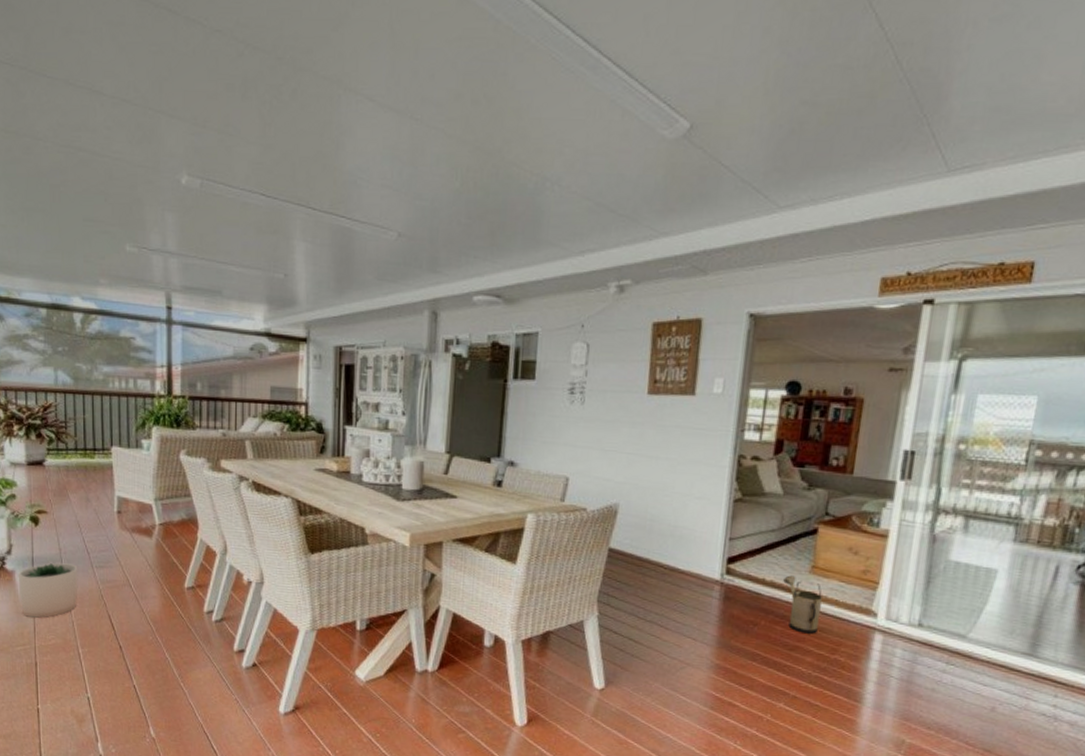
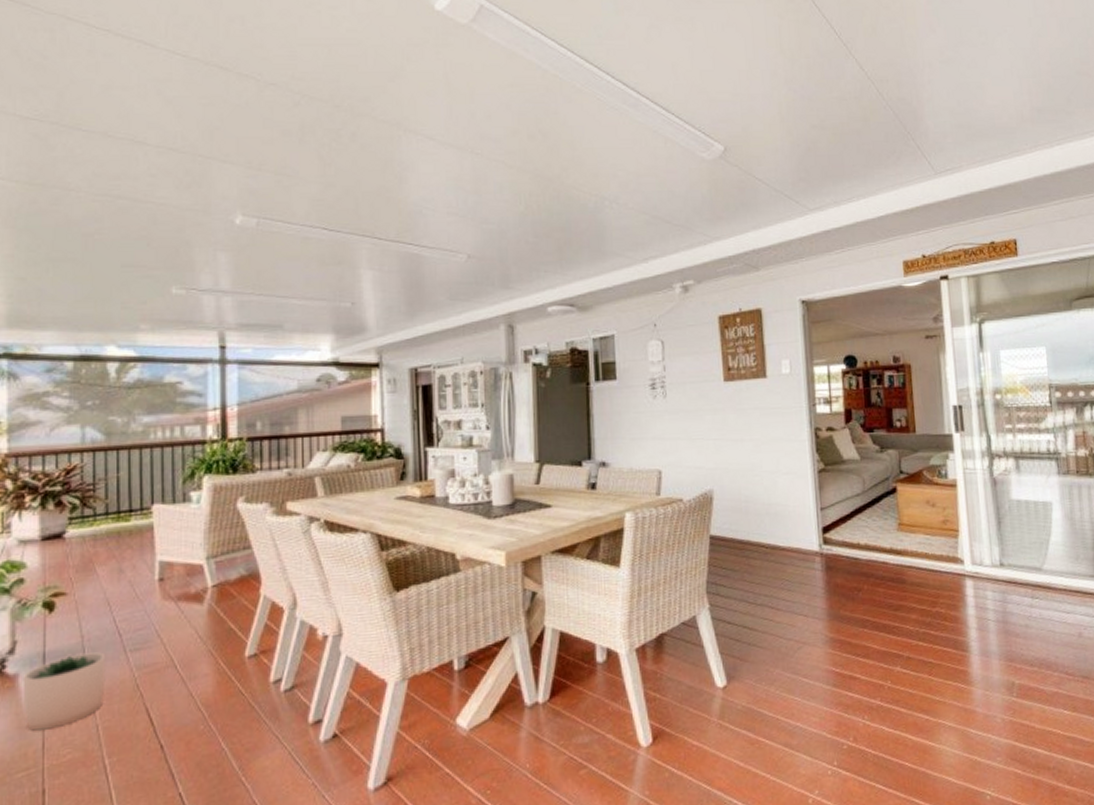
watering can: present [783,575,822,634] -> none [876,535,916,591]

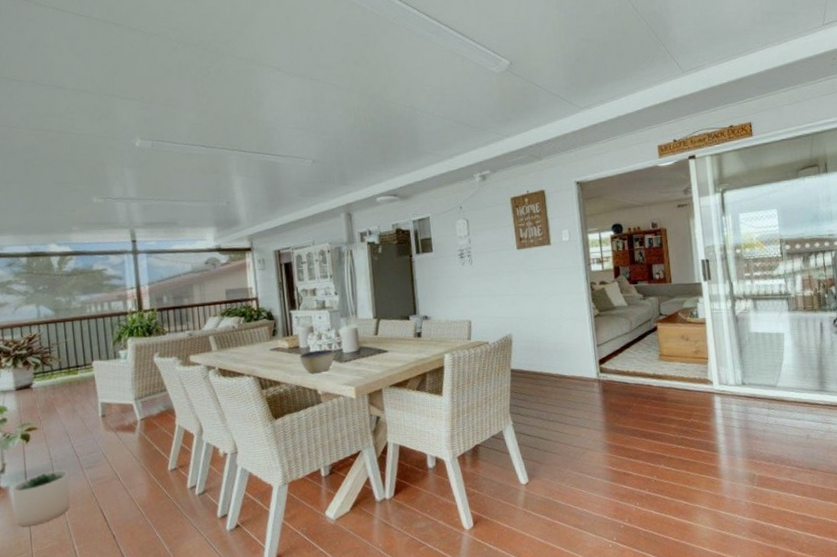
bowl: none [434,500,482,531] -> present [299,349,335,373]

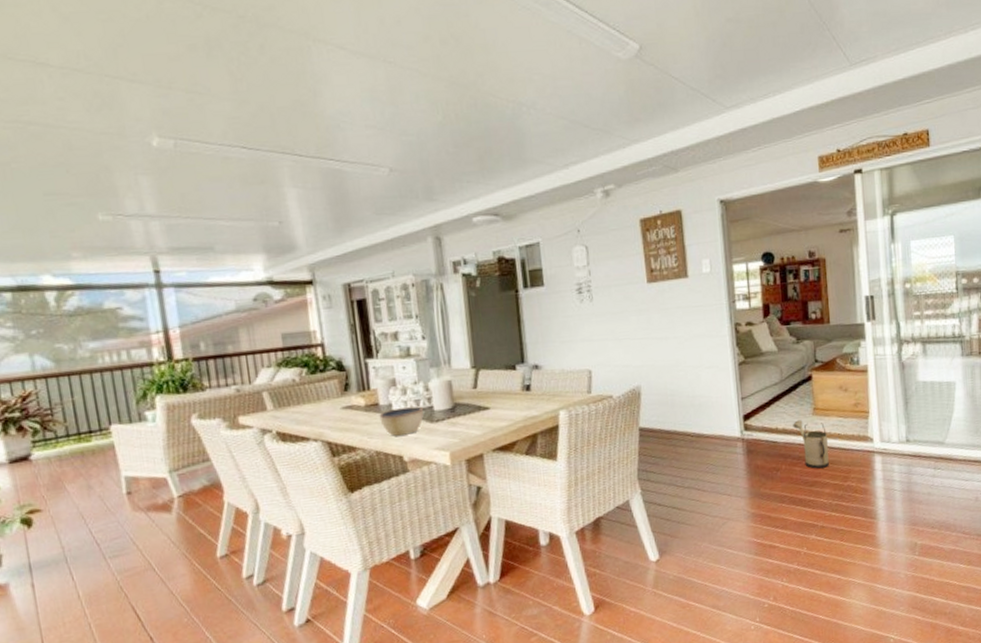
planter: present [13,470,70,527] -> none [14,560,92,632]
watering can: none [642,364,674,407] -> present [793,420,829,469]

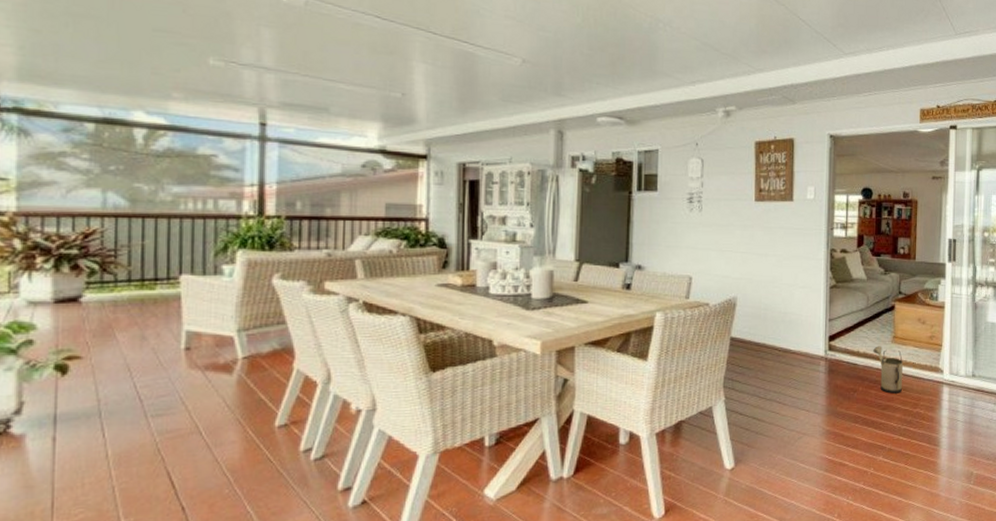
bowl: present [379,406,424,436] -> none [474,292,522,319]

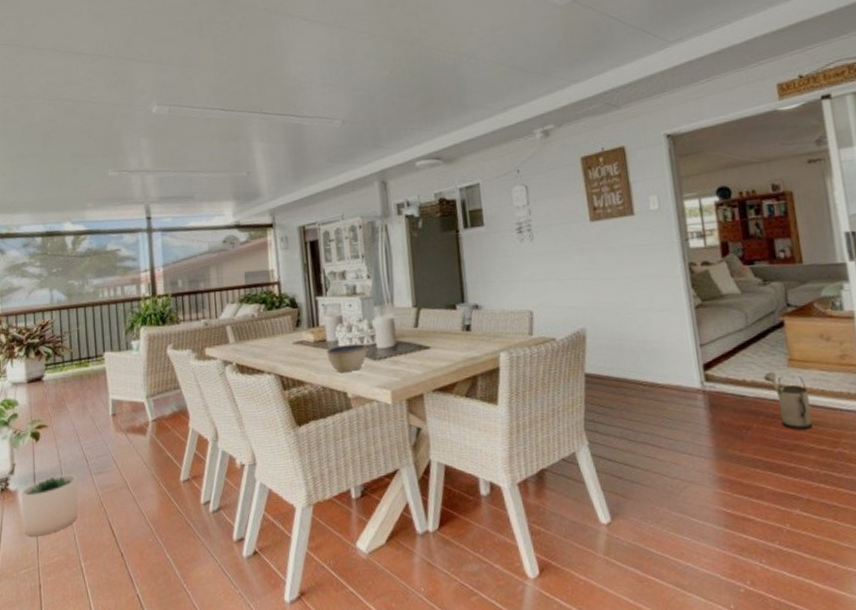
planter: none [31,416,125,490] -> present [22,474,79,537]
bowl: none [474,292,522,319] -> present [326,343,368,372]

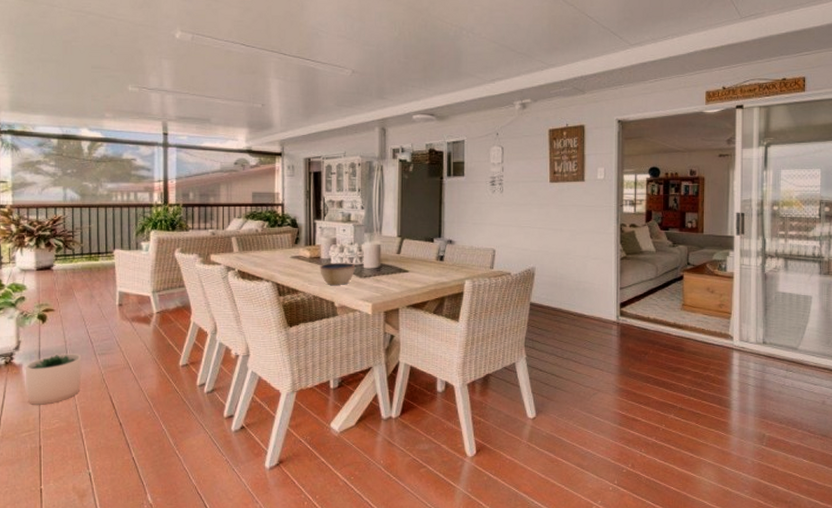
watering can: present [764,372,813,430] -> none [663,313,692,357]

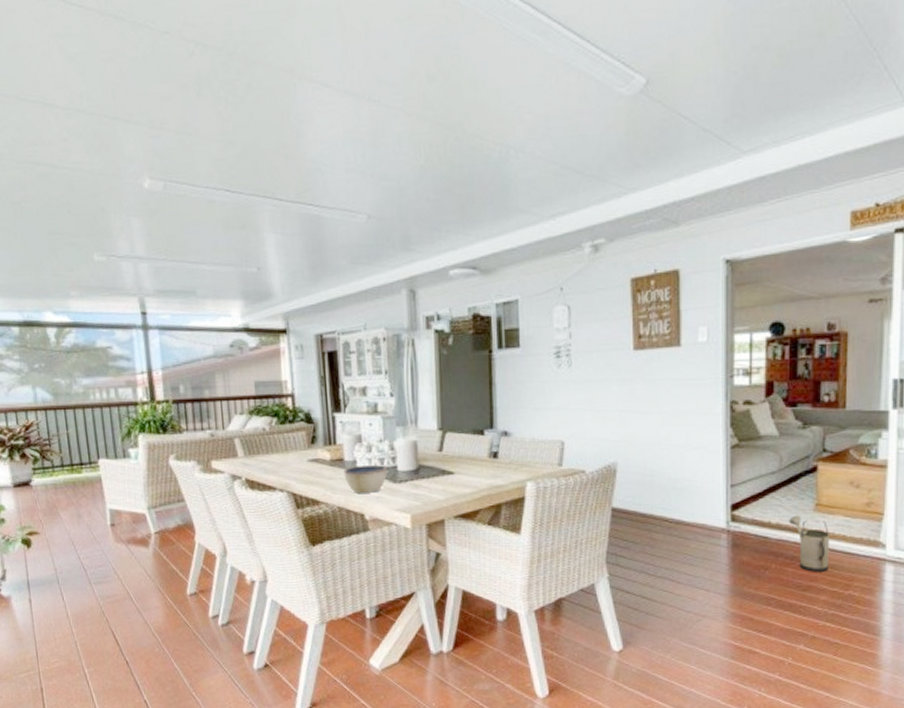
planter: present [26,354,82,405] -> none [15,583,78,642]
watering can: none [663,313,692,357] -> present [789,515,829,572]

